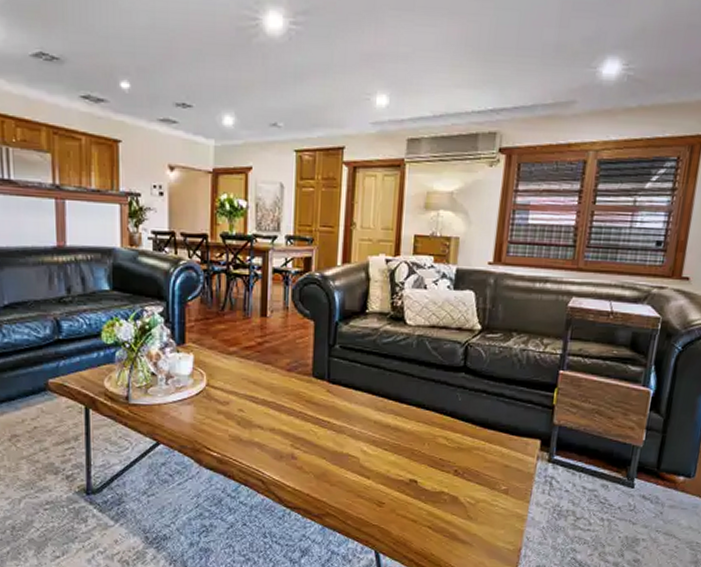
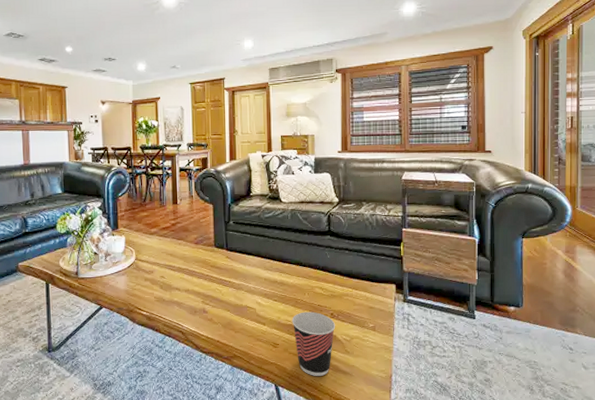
cup: none [404,466,459,544] -> present [292,311,336,376]

